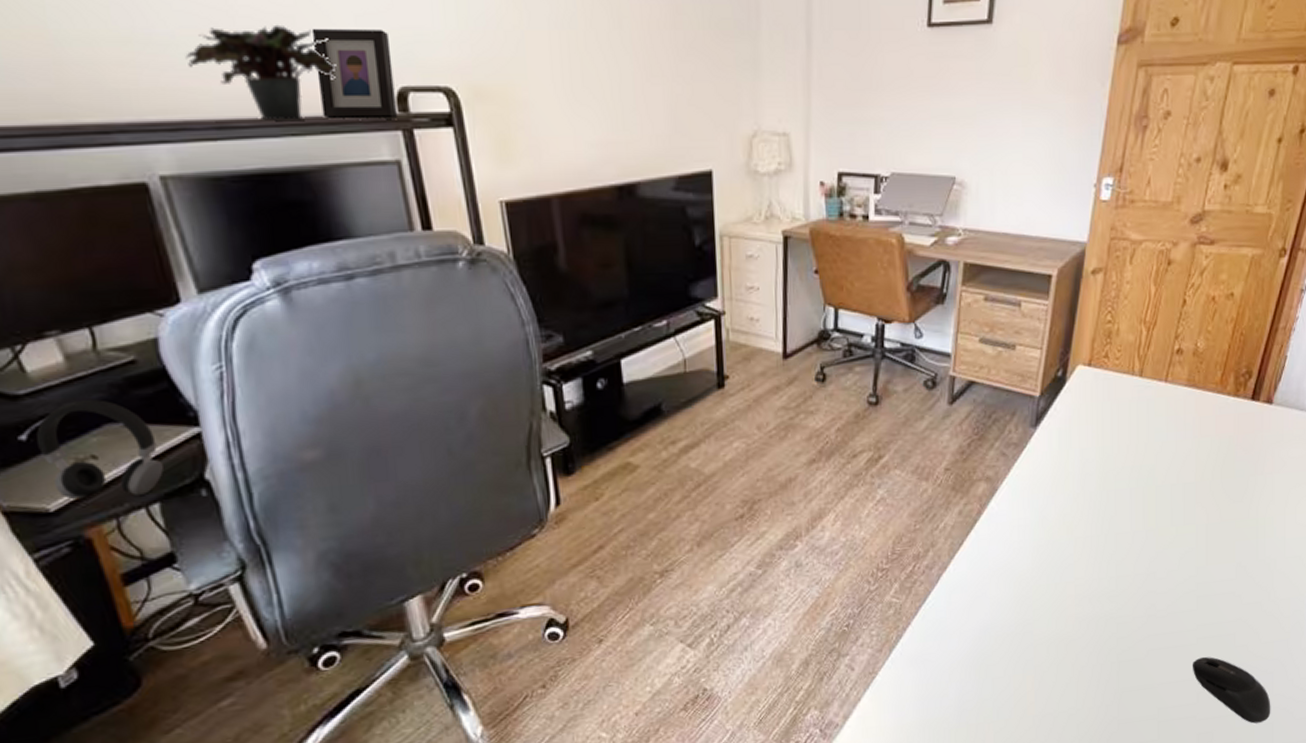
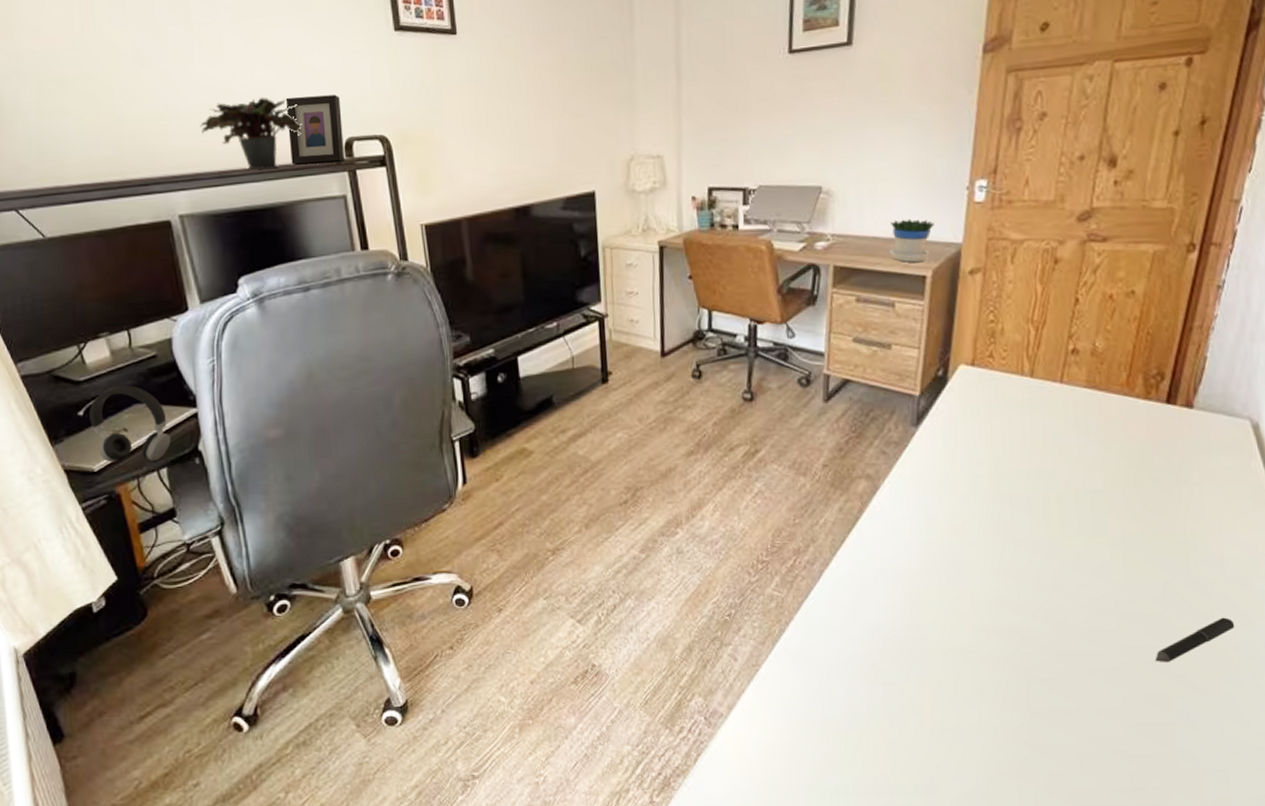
flowerpot: none [1018,215,1062,260] -> present [889,218,934,262]
computer mouse: present [1192,656,1271,724] -> none [1116,684,1224,768]
pen: none [1224,591,1289,636] -> present [1155,617,1235,663]

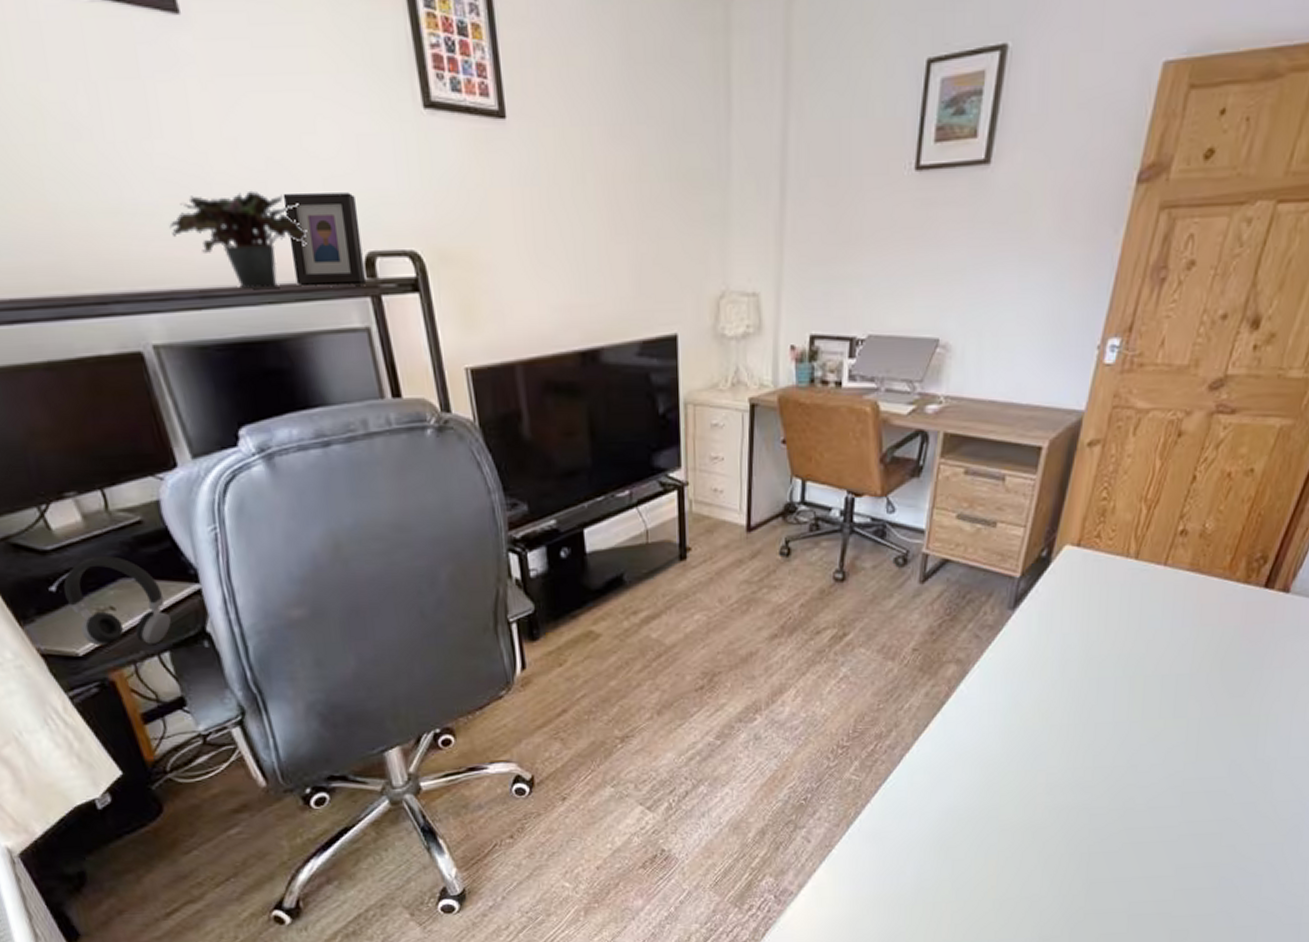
flowerpot: present [889,218,934,262] -> none [1005,380,1058,431]
pen: present [1155,617,1235,663] -> none [1210,792,1289,835]

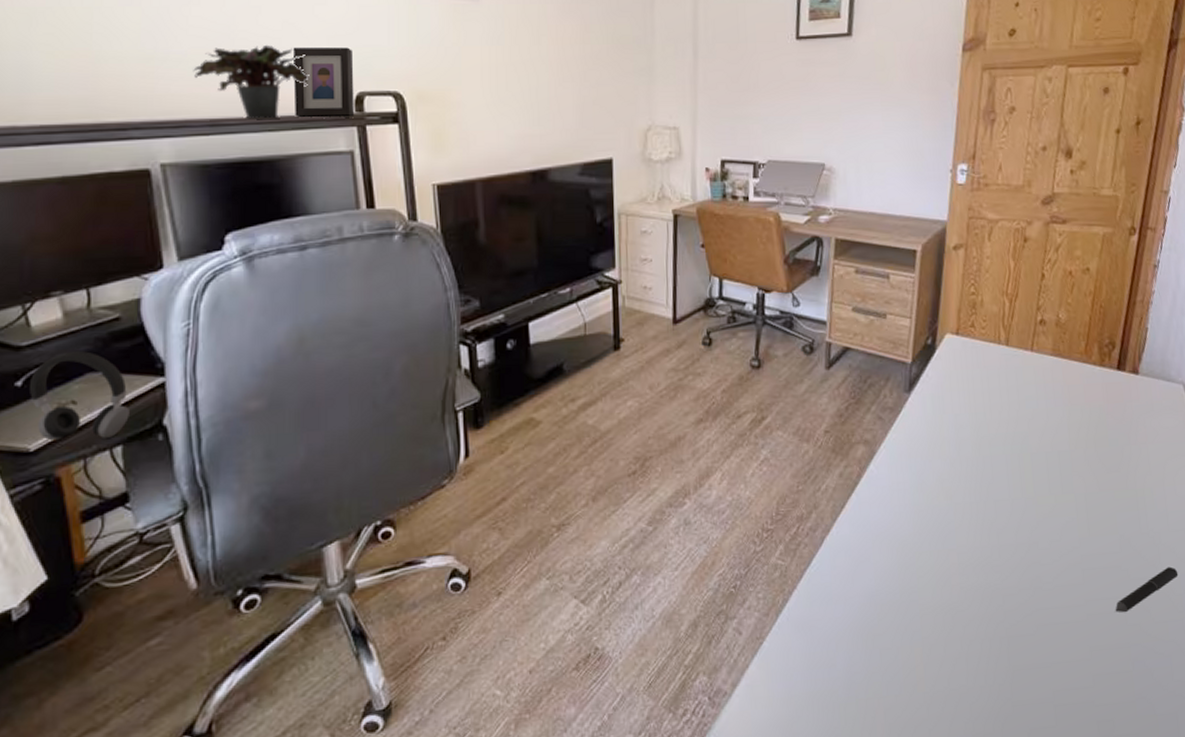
pen: none [1210,792,1289,835] -> present [1115,566,1179,613]

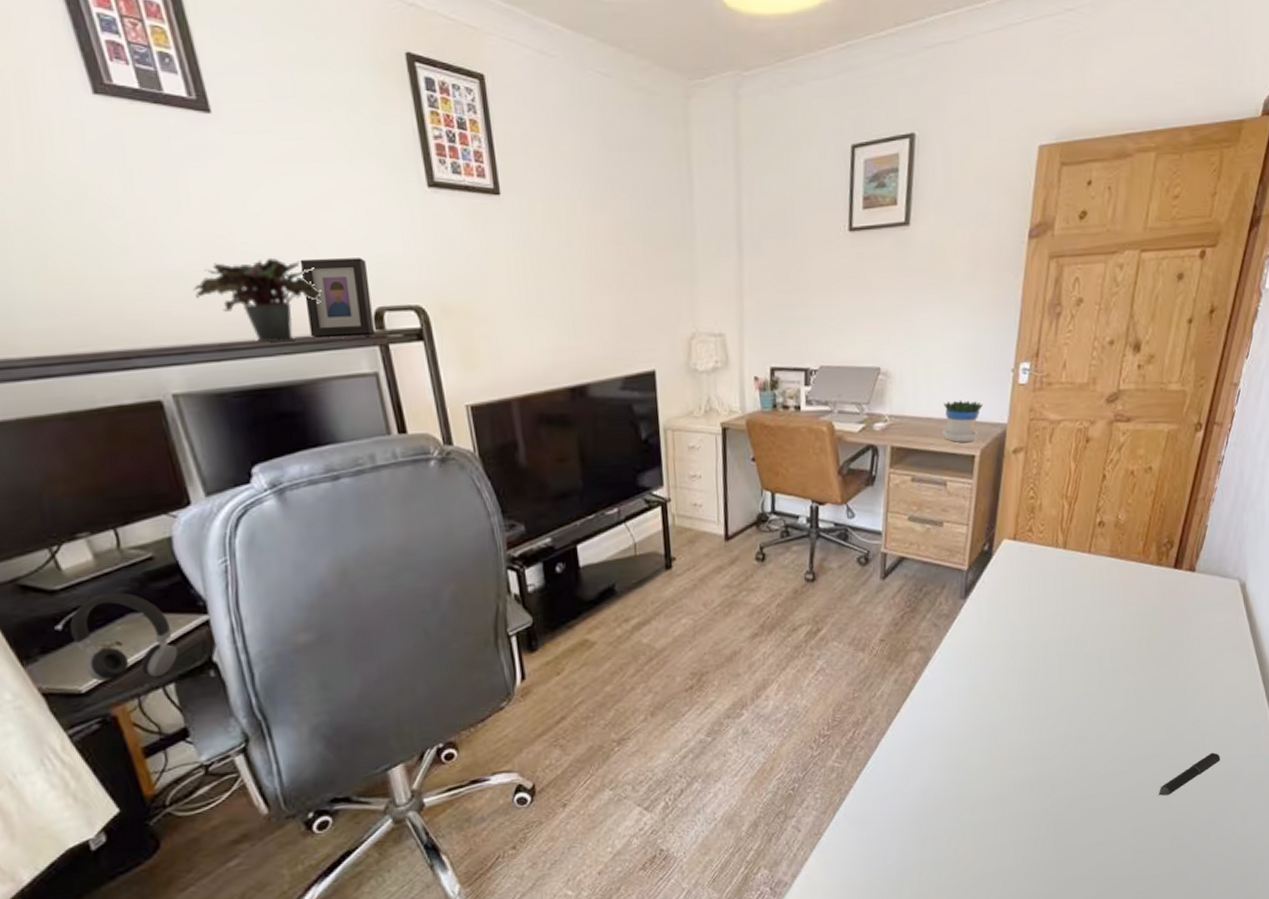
flowerpot: none [884,197,923,237] -> present [941,400,983,442]

